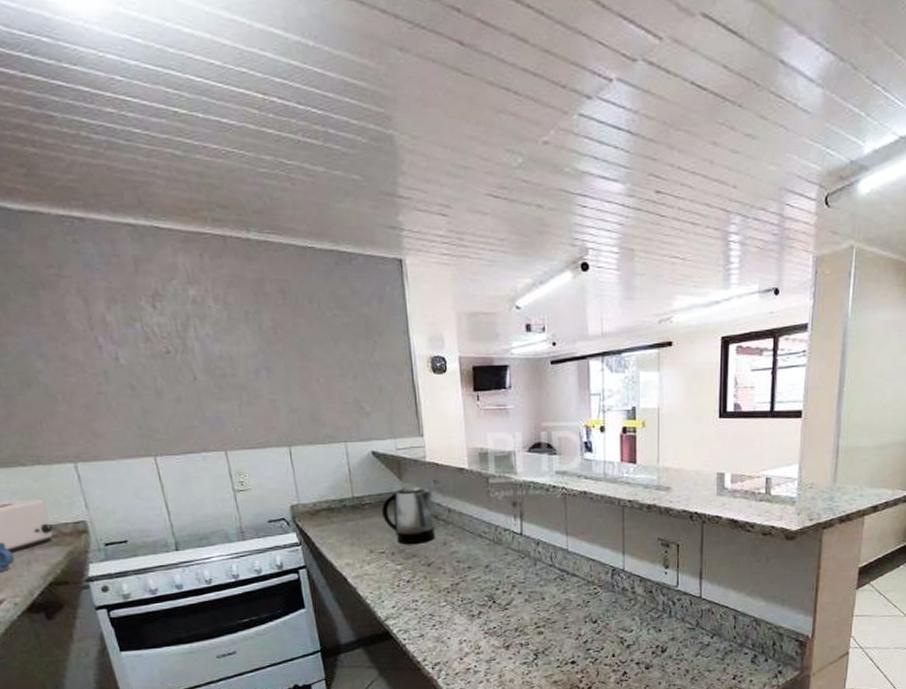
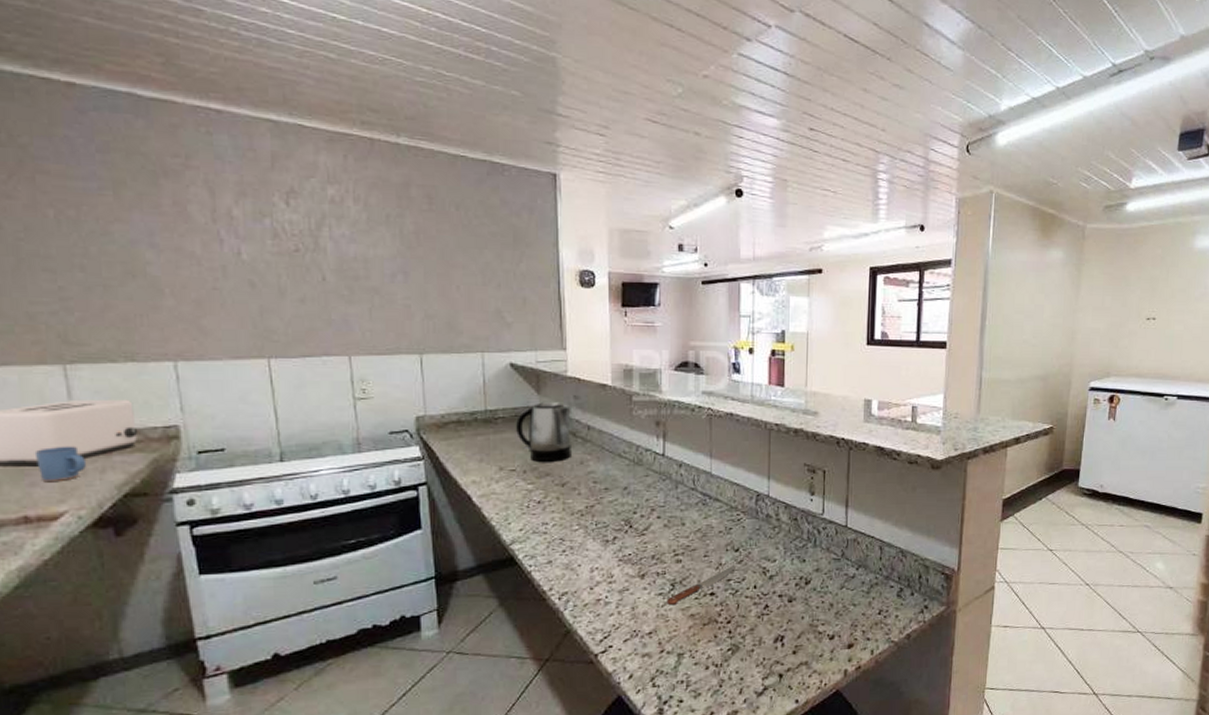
kitchen knife: none [531,636,594,672] -> present [667,566,736,605]

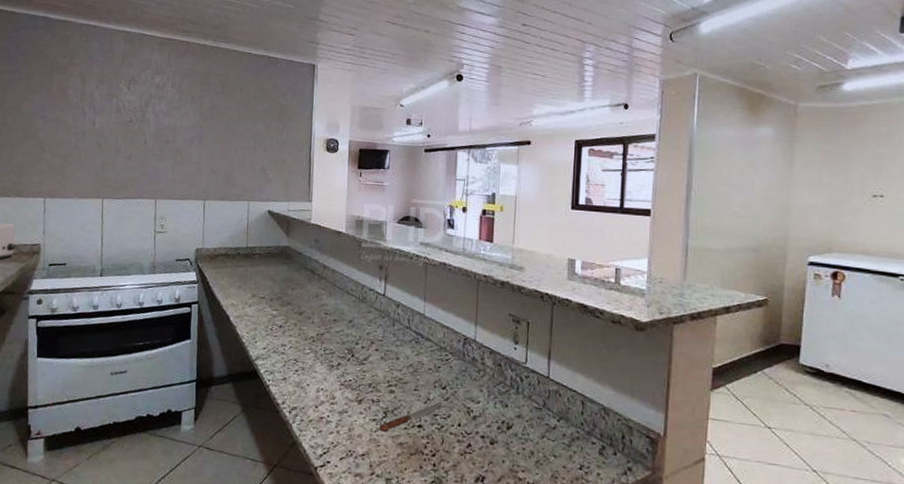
kettle: present [516,401,571,462] -> none [268,242,312,294]

